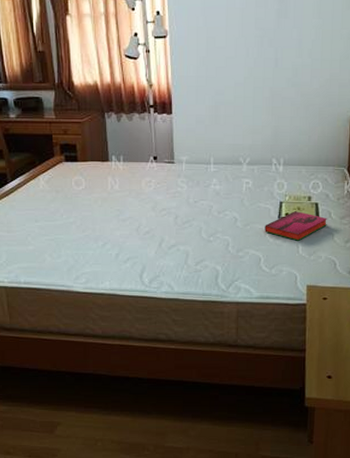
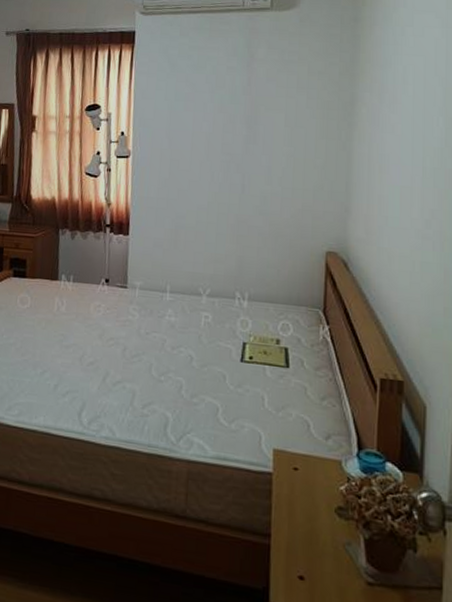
hardback book: present [265,211,327,241] -> none [224,355,299,392]

